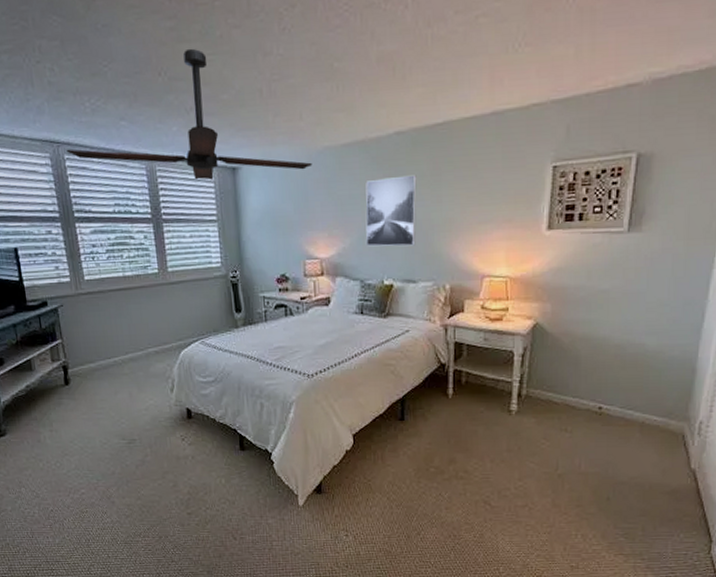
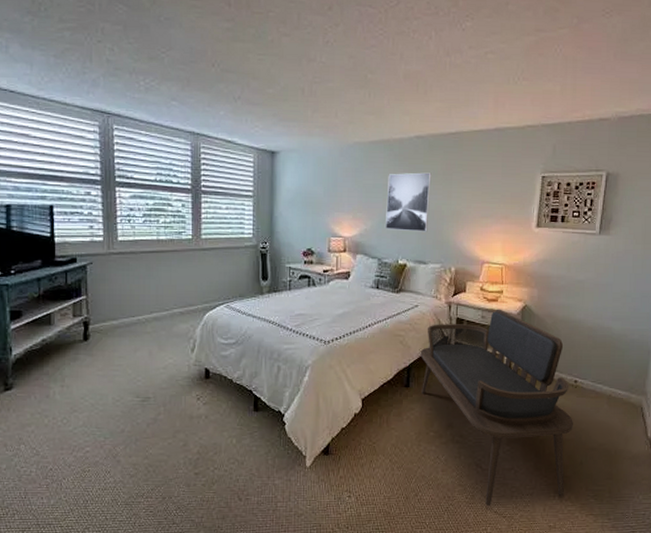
ceiling fan: present [66,48,313,180] -> none [116,47,343,161]
bench: none [414,329,598,545] -> present [420,309,573,506]

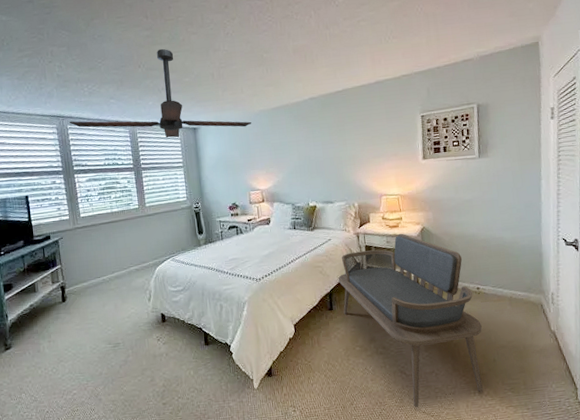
ceiling fan: none [116,47,343,161] -> present [69,48,252,138]
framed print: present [386,172,432,232] -> none [291,126,330,179]

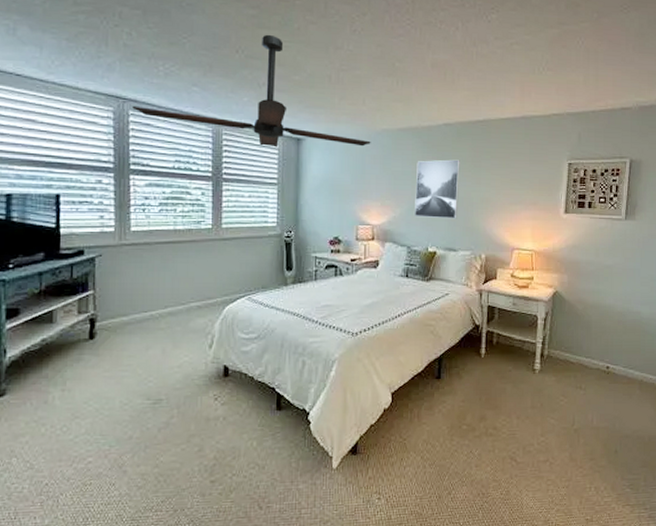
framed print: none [291,126,330,179] -> present [415,159,460,219]
bench: present [338,233,483,407] -> none [451,295,607,501]

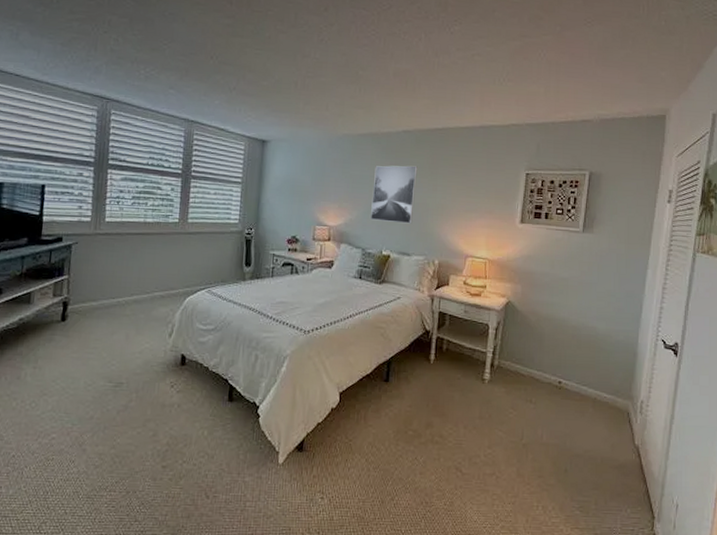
ceiling fan: present [132,34,371,148] -> none [114,42,332,150]

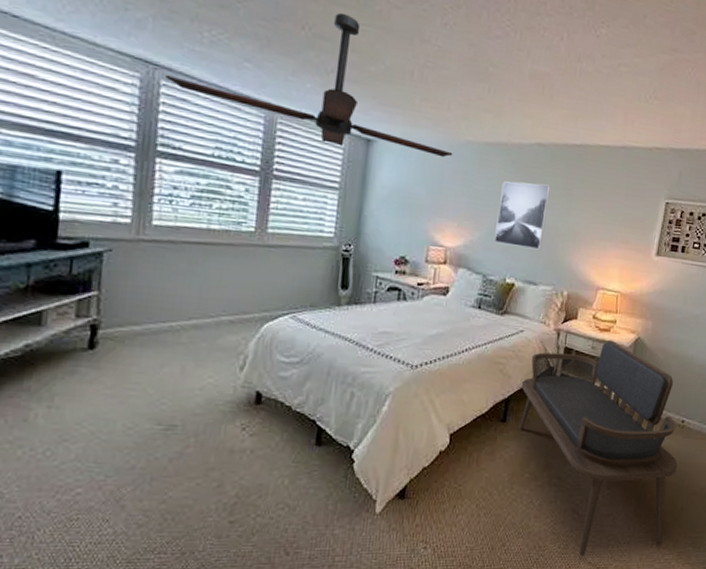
ceiling fan: none [114,42,332,150] -> present [165,12,453,158]
bench: none [401,304,557,514] -> present [519,339,677,556]

